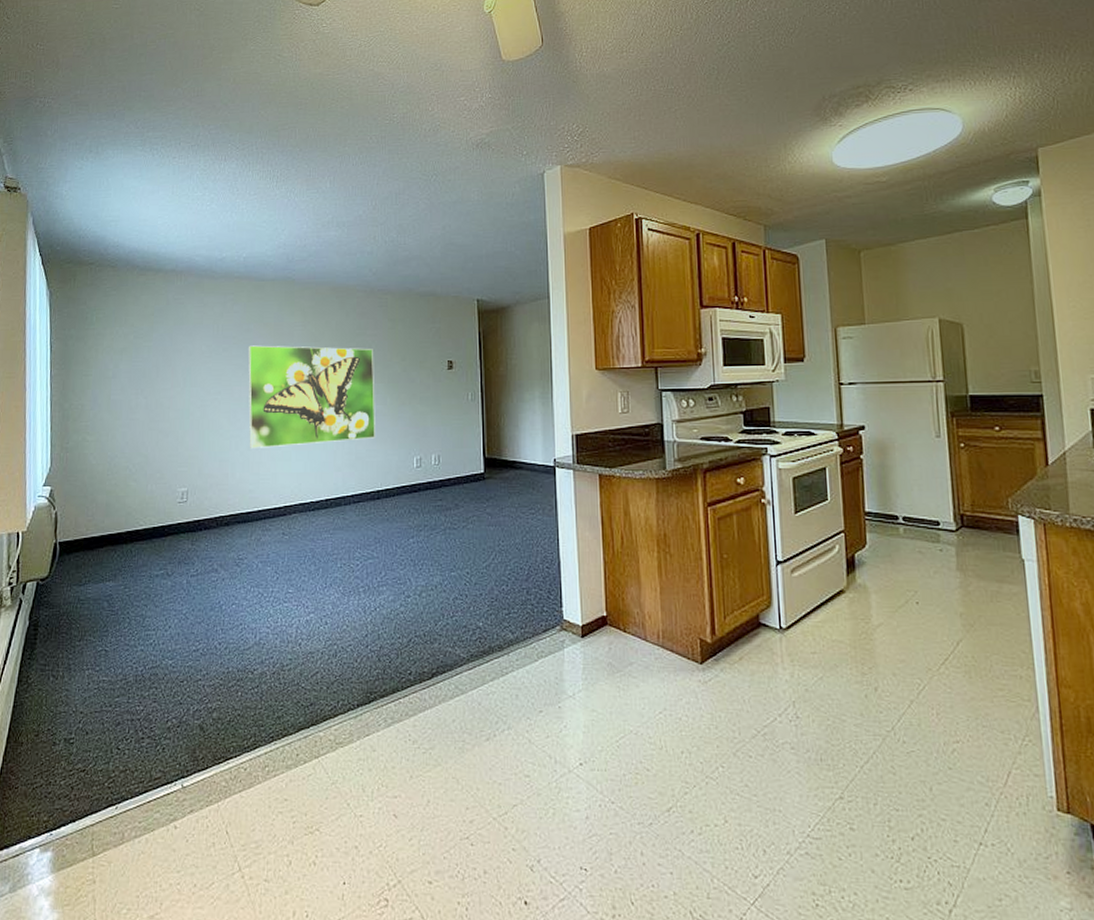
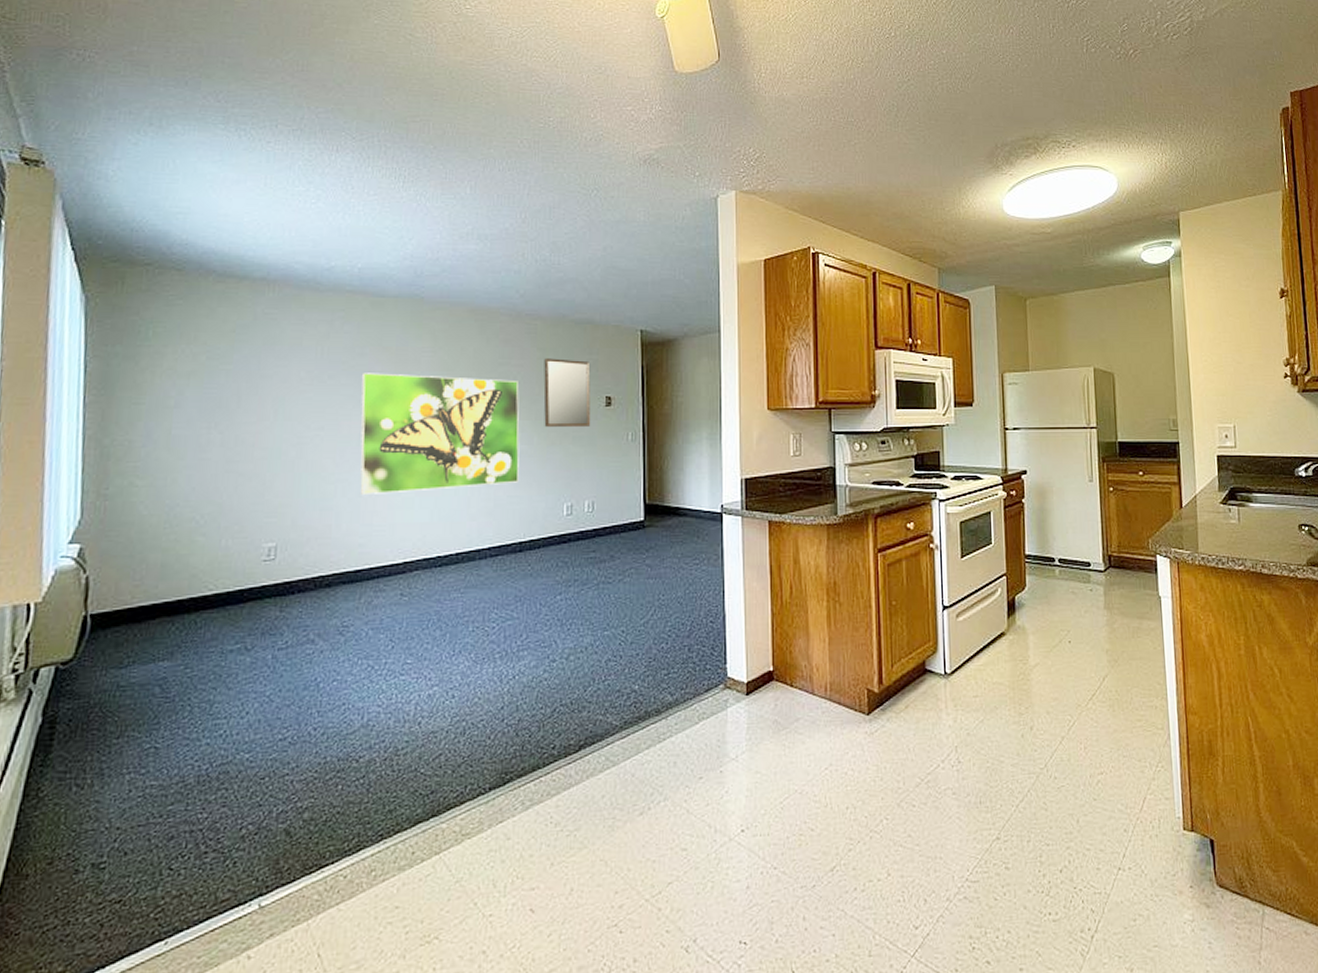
home mirror: none [394,328,436,389] -> present [543,358,591,427]

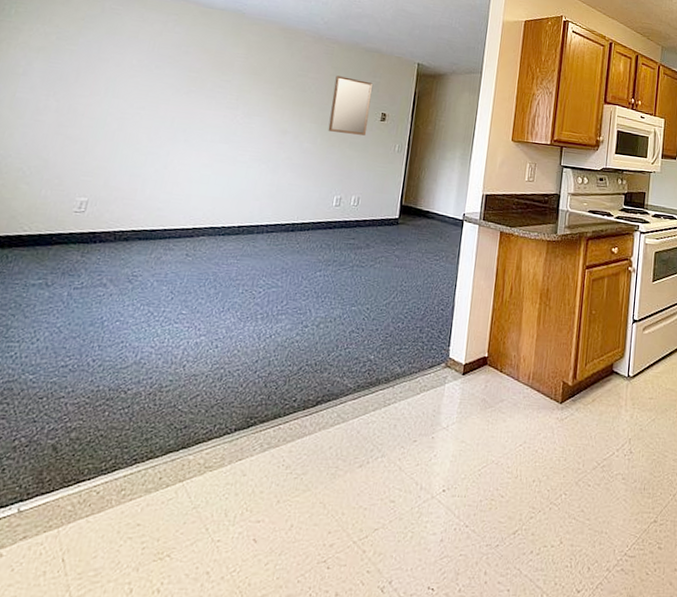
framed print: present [360,373,520,494] -> none [166,67,312,174]

